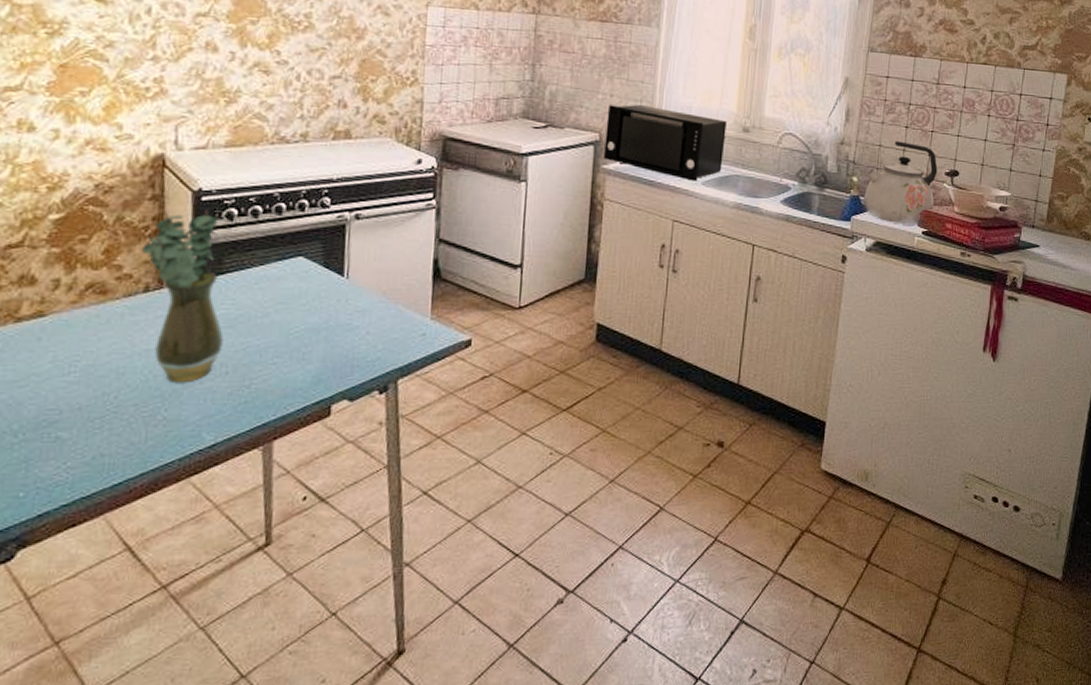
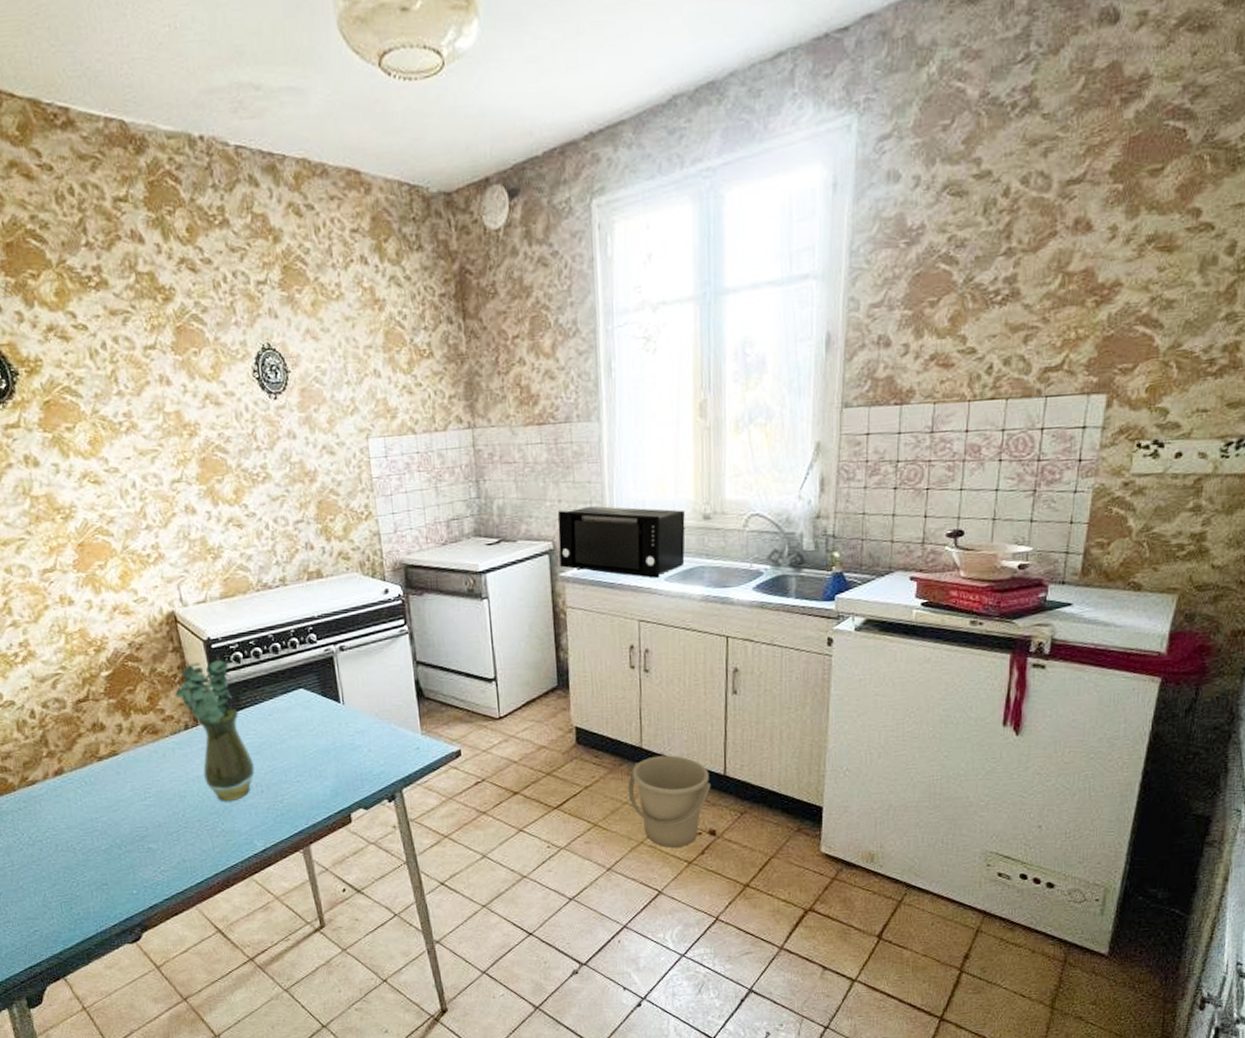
bucket: none [641,360,724,459] -> present [627,755,711,848]
kettle: present [863,141,938,225] -> none [848,505,937,598]

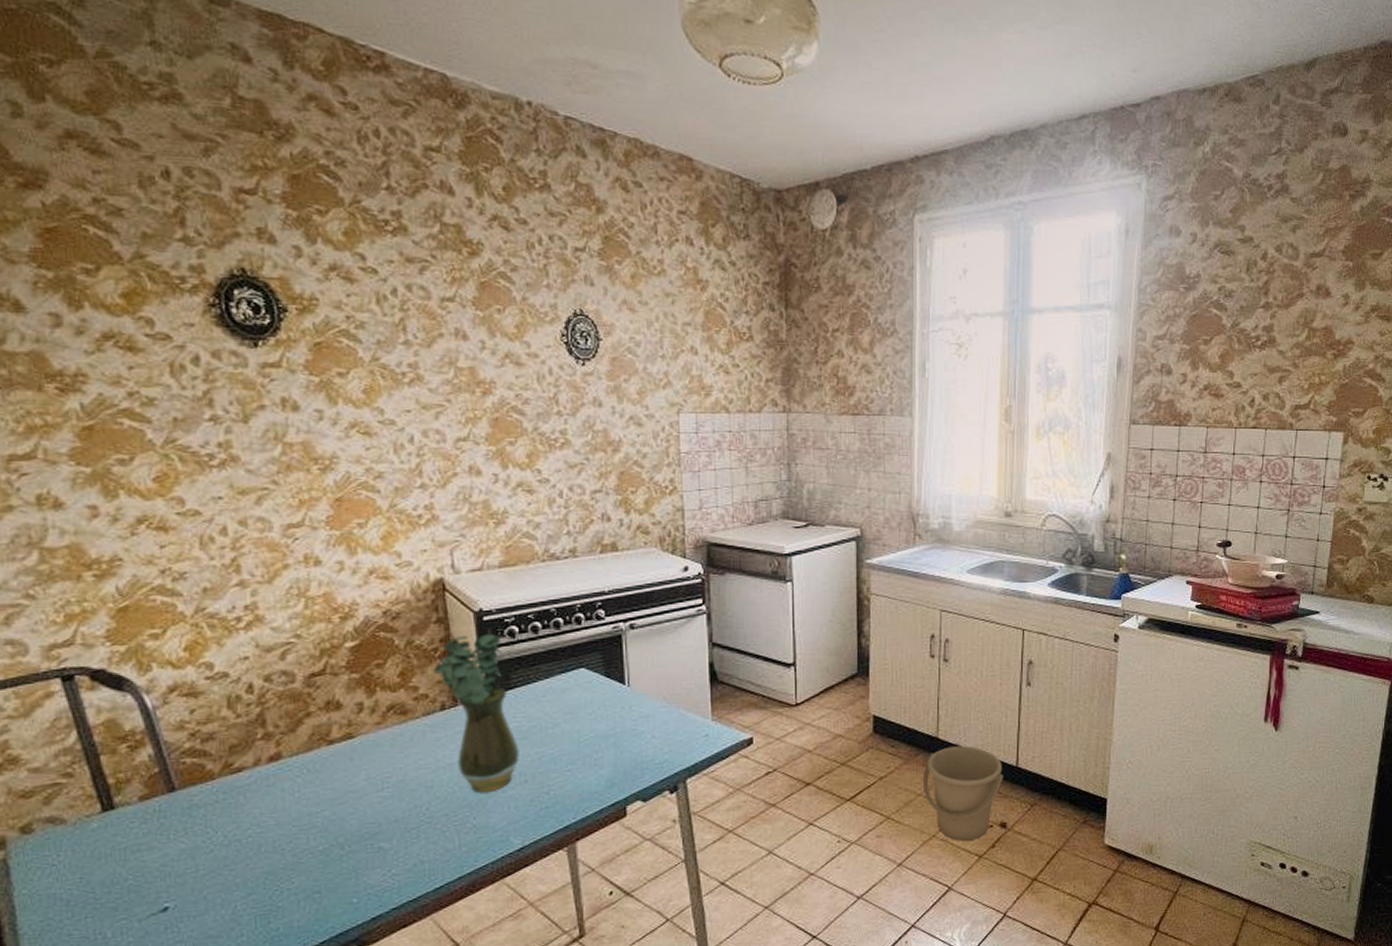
microwave: present [557,505,685,578] -> none [865,496,988,570]

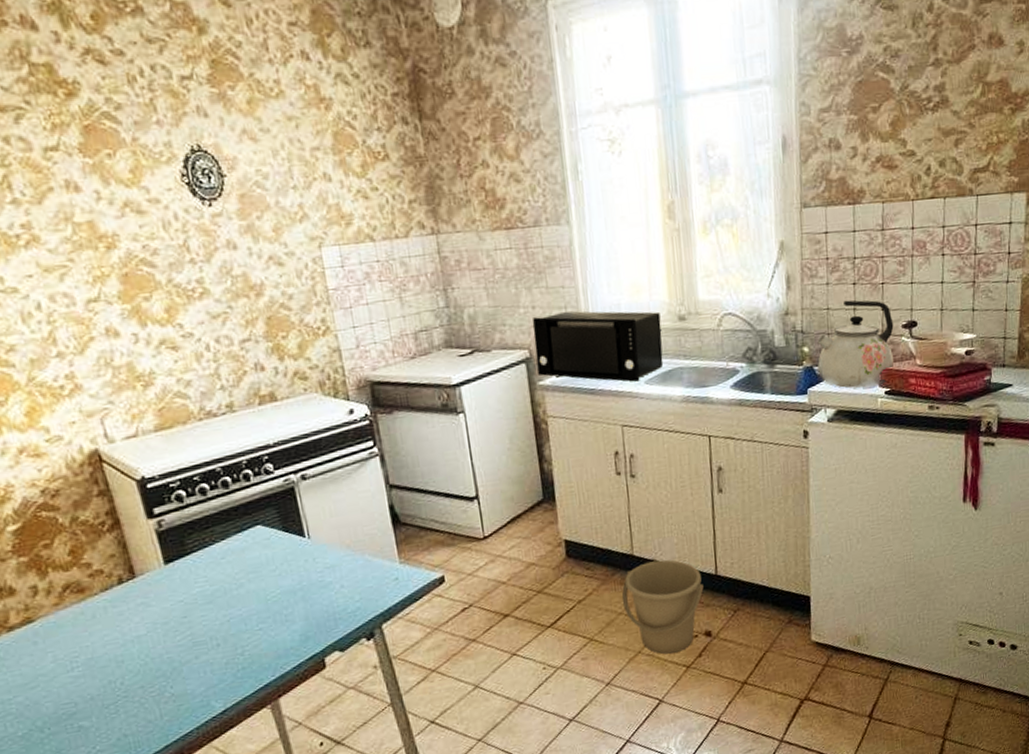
vase: present [434,628,519,792] -> none [104,495,208,662]
microwave: none [865,496,988,570] -> present [532,311,663,382]
kettle: none [1133,514,1209,600] -> present [817,299,894,389]

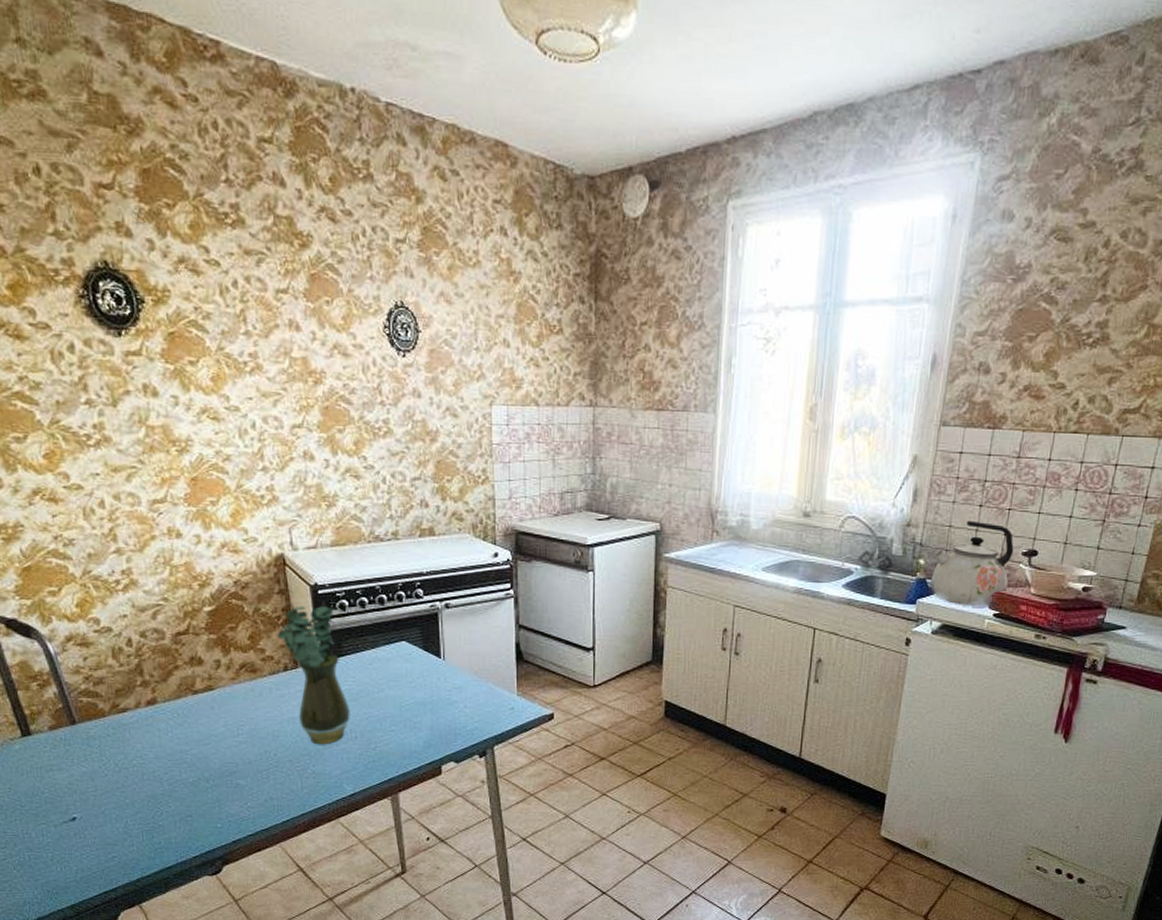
vase: none [104,495,208,662] -> present [277,600,350,744]
microwave: present [532,311,663,382] -> none [664,492,787,567]
bucket: present [621,560,704,654] -> none [708,734,786,821]

